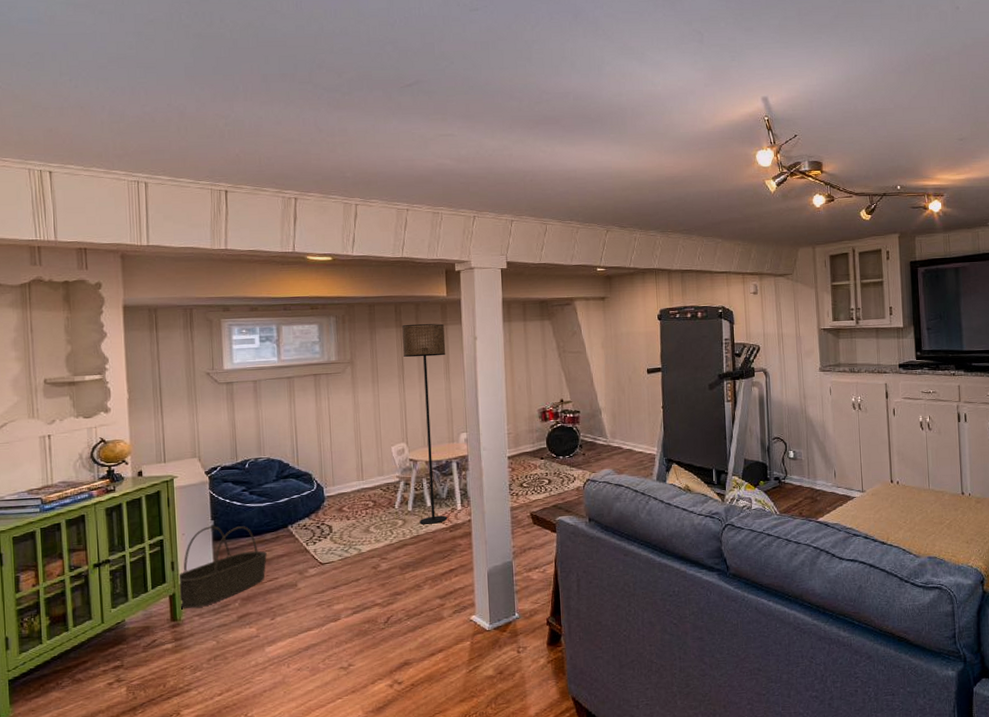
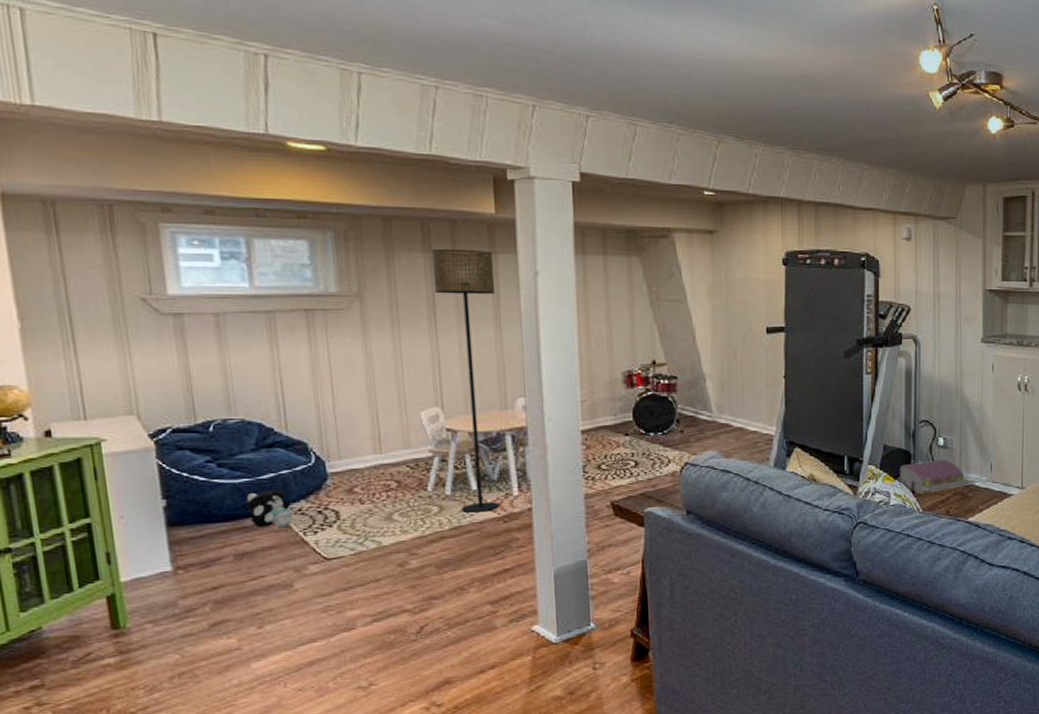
basket: present [177,526,267,609] -> none [116,507,248,613]
plush toy: none [268,510,301,540] -> present [246,490,295,528]
architectural model: none [758,469,827,500] -> present [899,459,980,495]

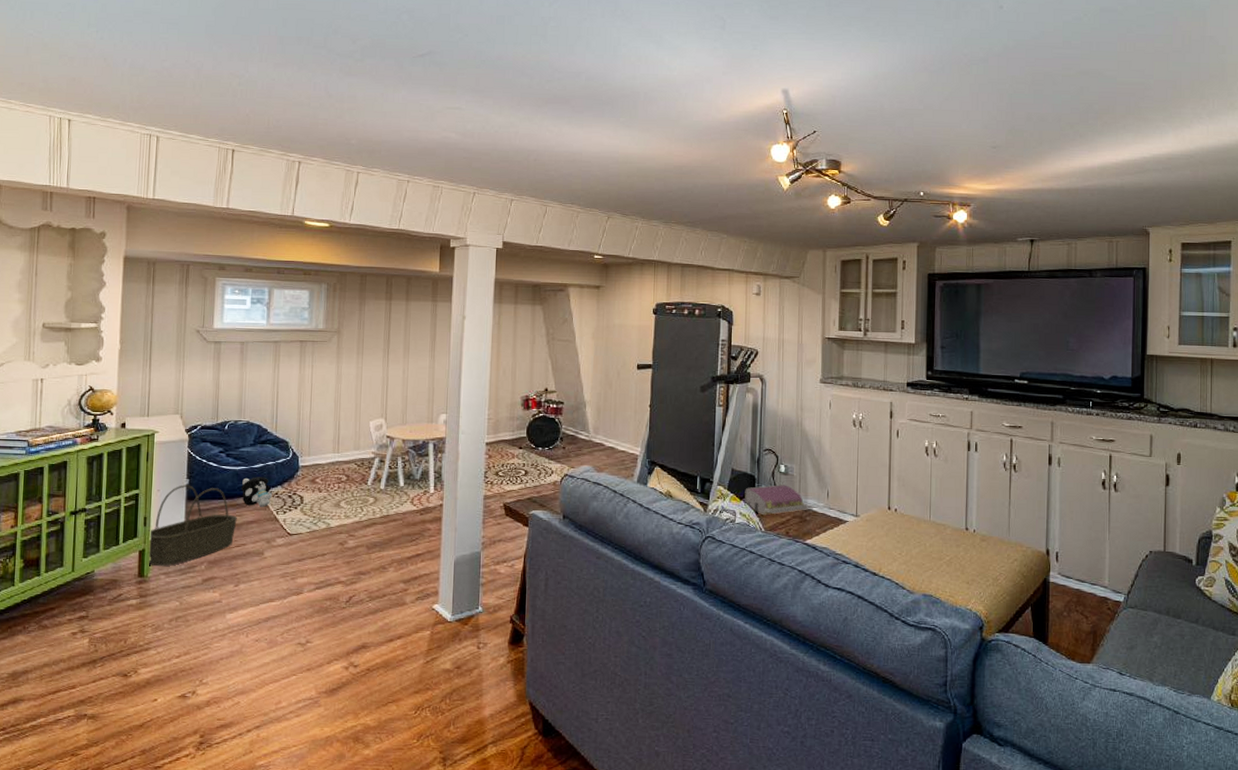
basket: none [116,507,248,613] -> present [148,485,237,566]
floor lamp: present [431,248,500,513] -> none [390,297,434,505]

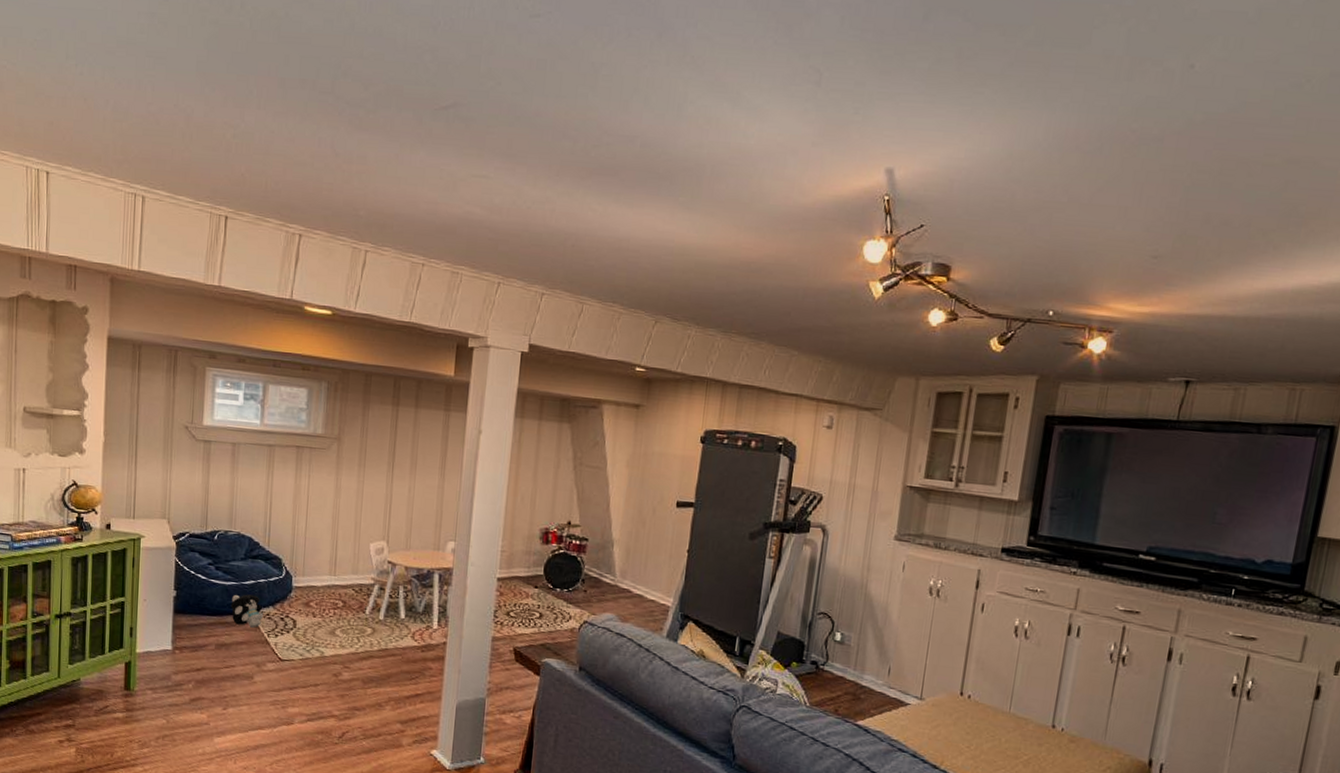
basket: present [148,485,237,566] -> none [134,596,226,681]
architectural model: present [744,484,818,516] -> none [789,654,875,689]

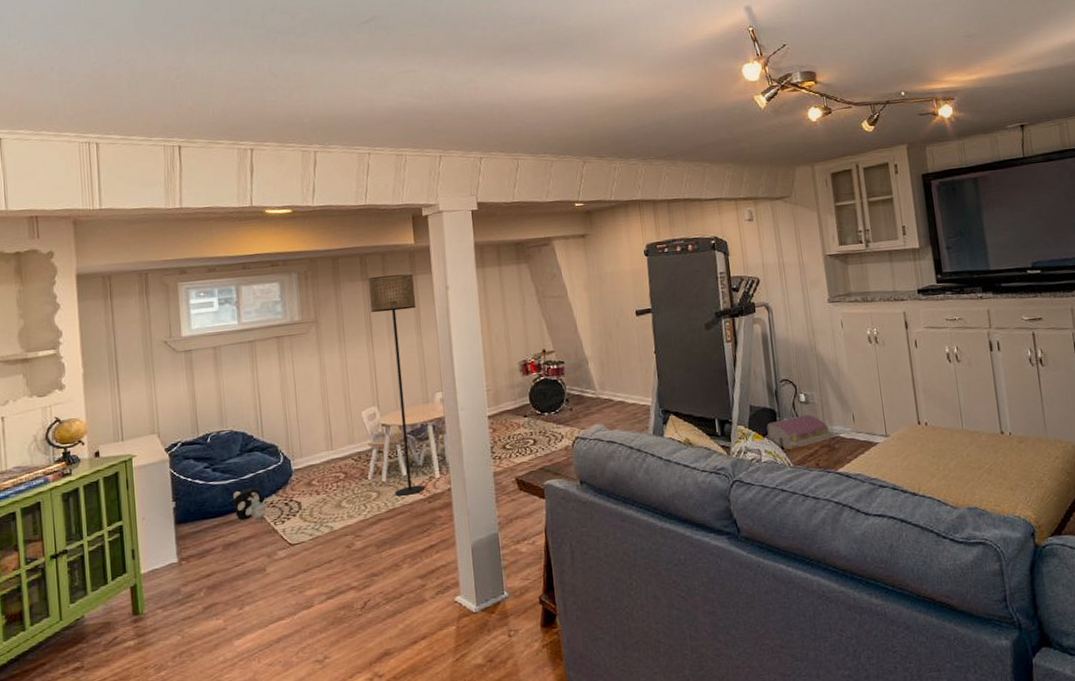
floor lamp: none [389,403,447,640] -> present [367,274,426,496]
architectural model: none [789,654,875,689] -> present [766,414,845,450]

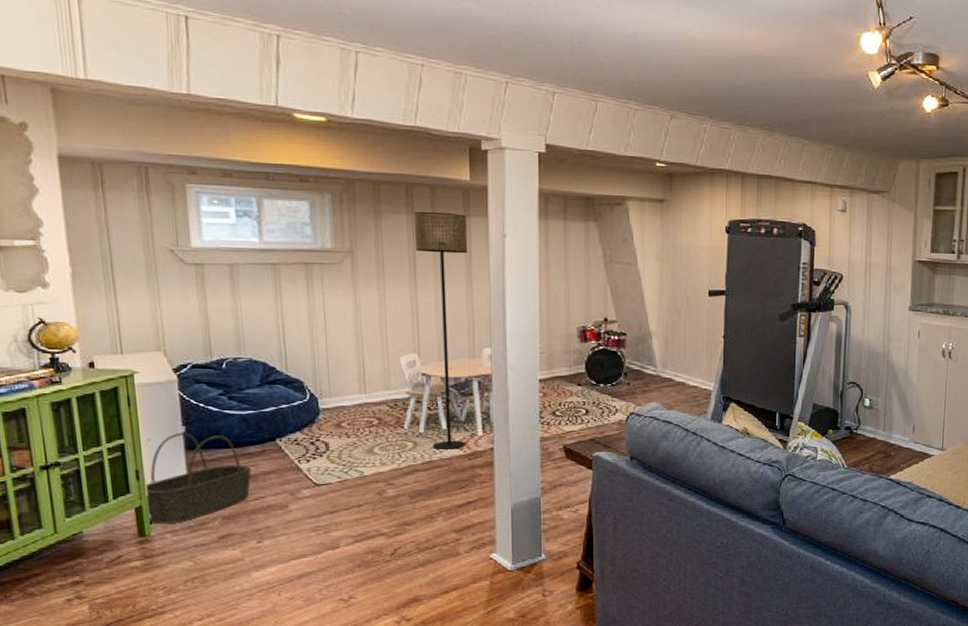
basket: none [138,506,233,601] -> present [143,432,251,523]
plush toy: present [232,487,268,521] -> none [251,422,291,456]
architectural model: present [766,414,845,450] -> none [826,419,903,452]

